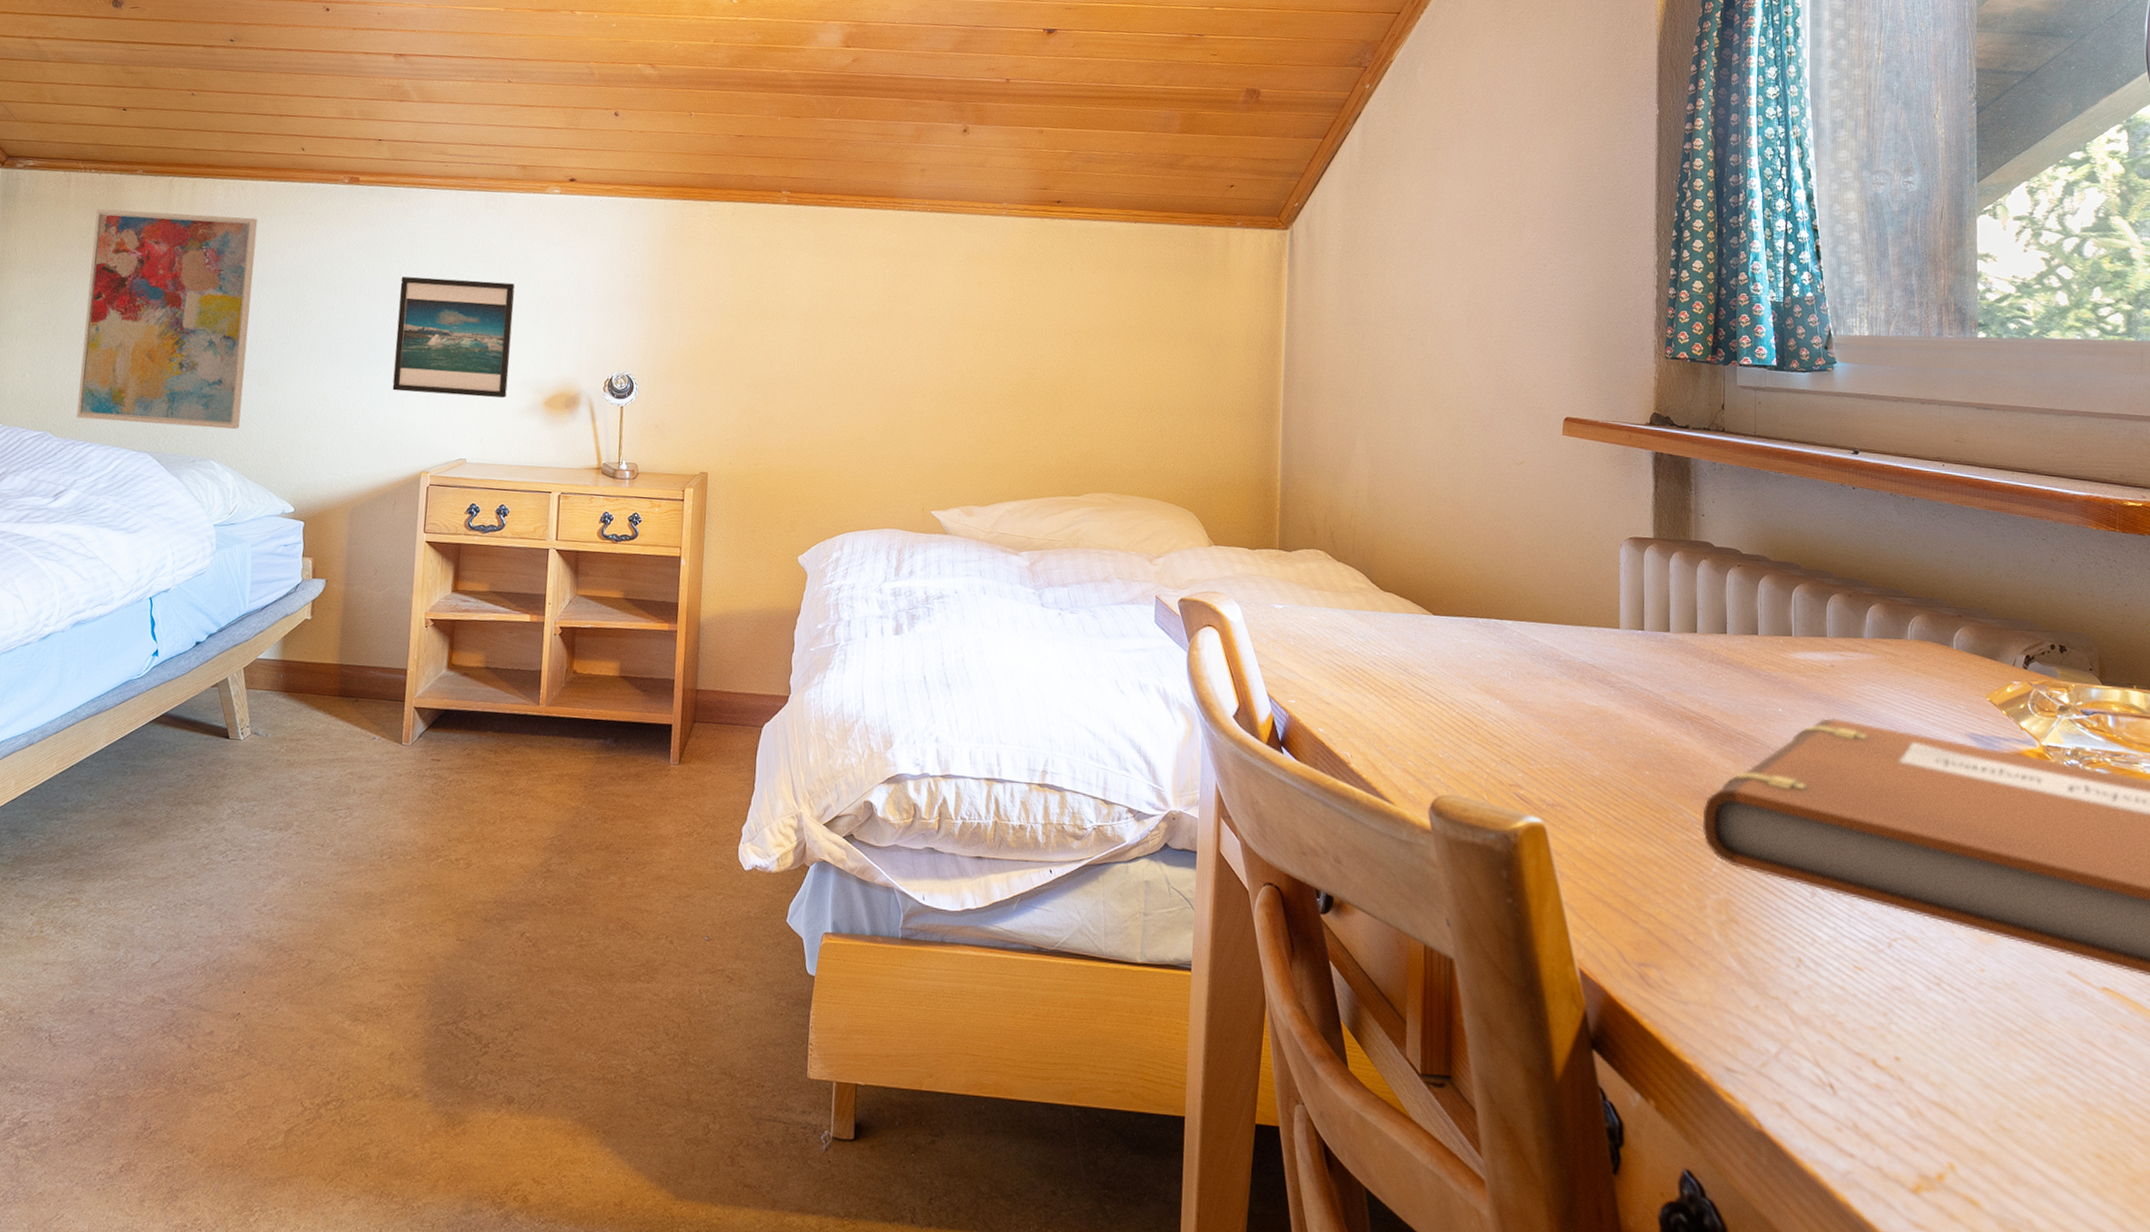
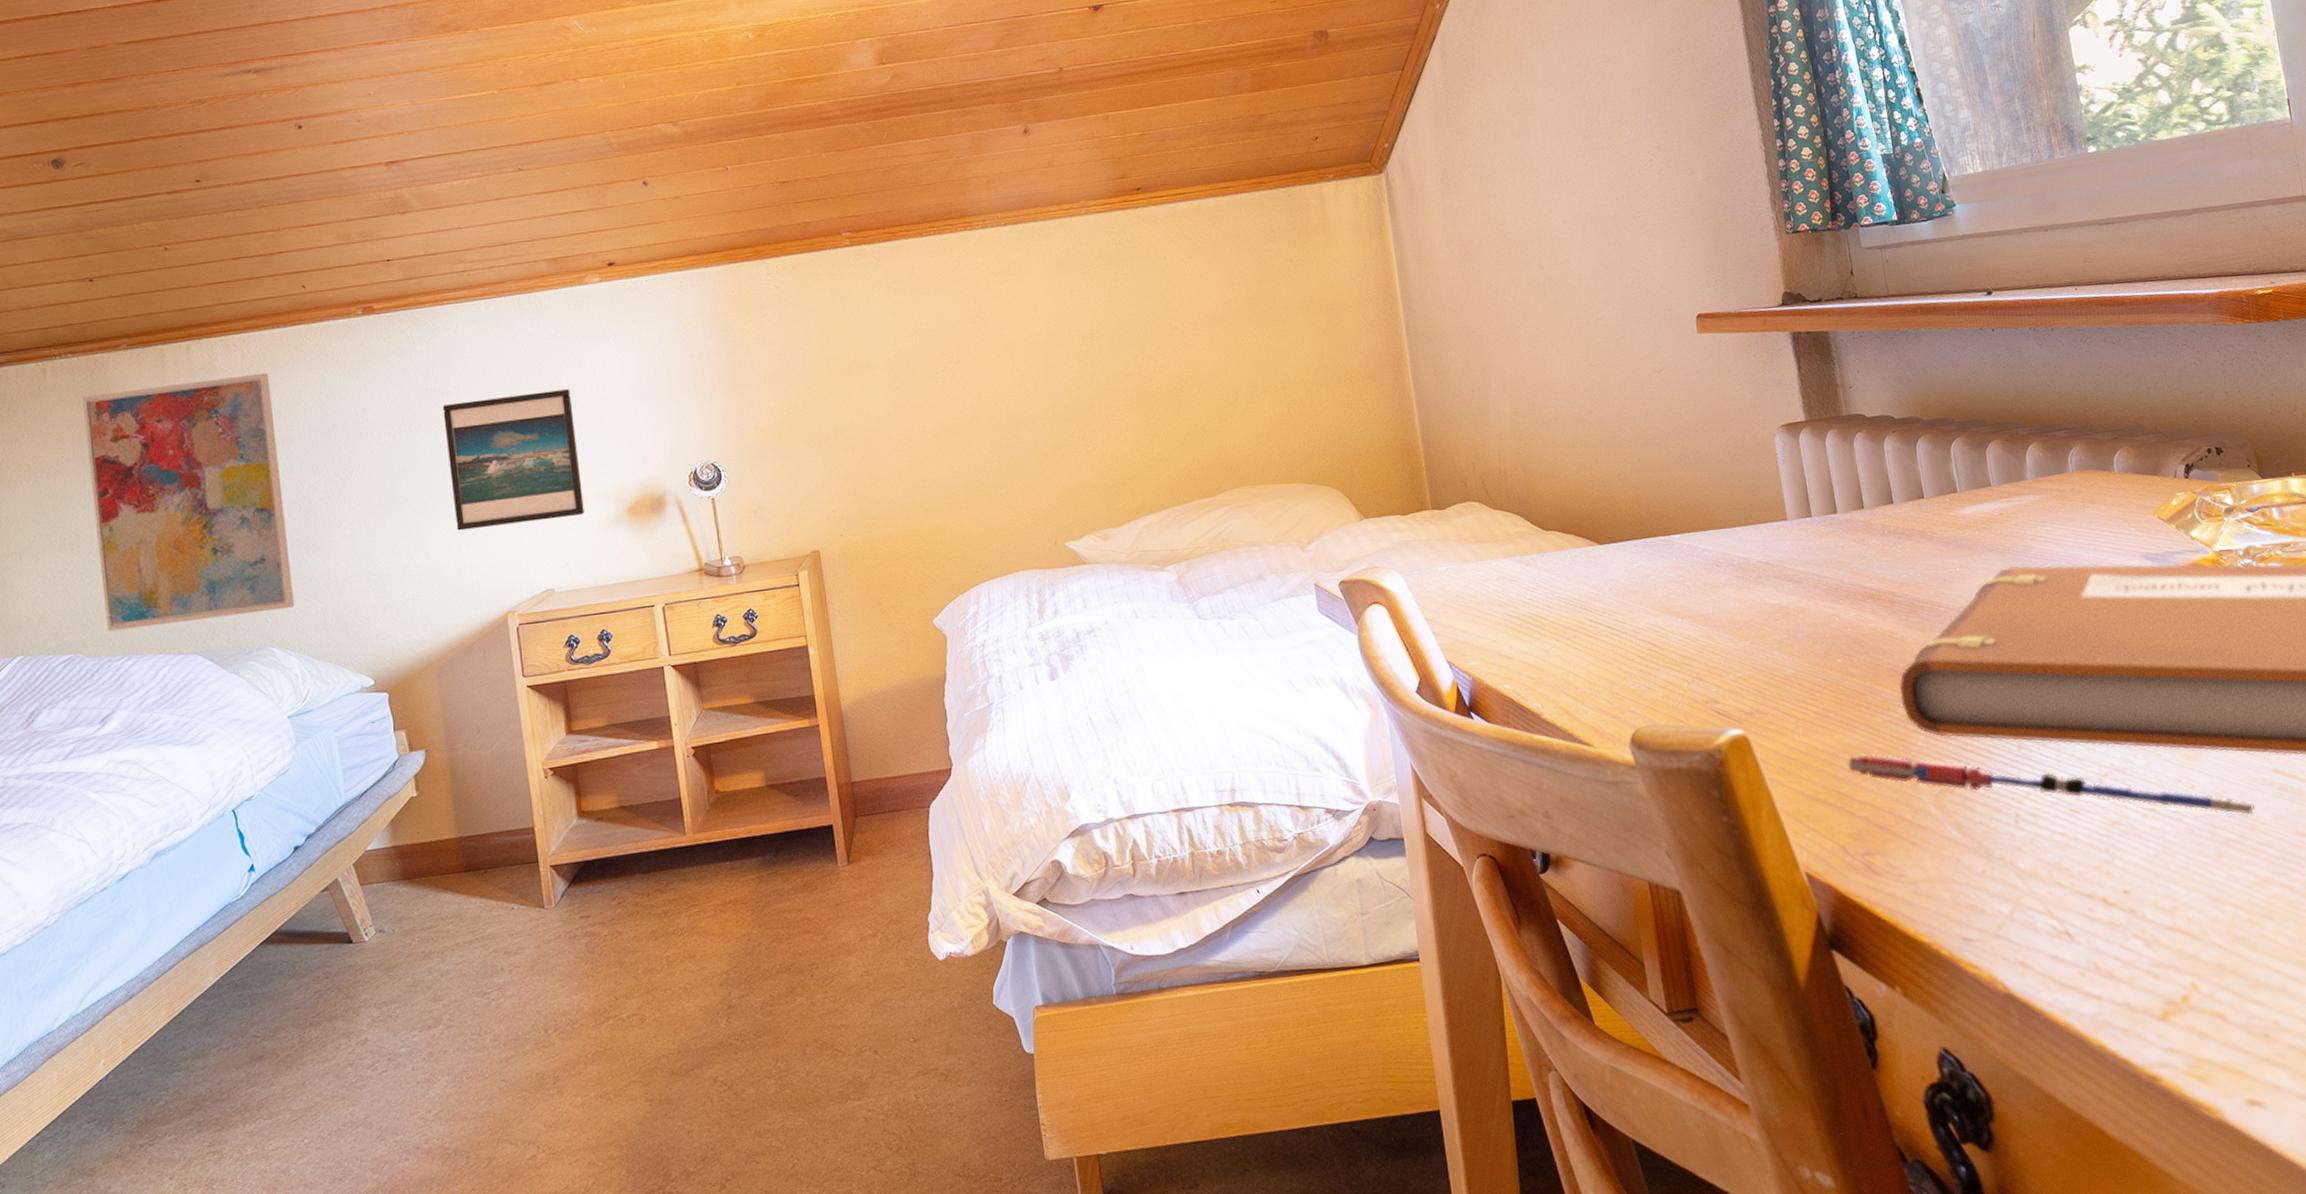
pen: none [1638,866,2043,1012] -> present [1847,753,2255,817]

